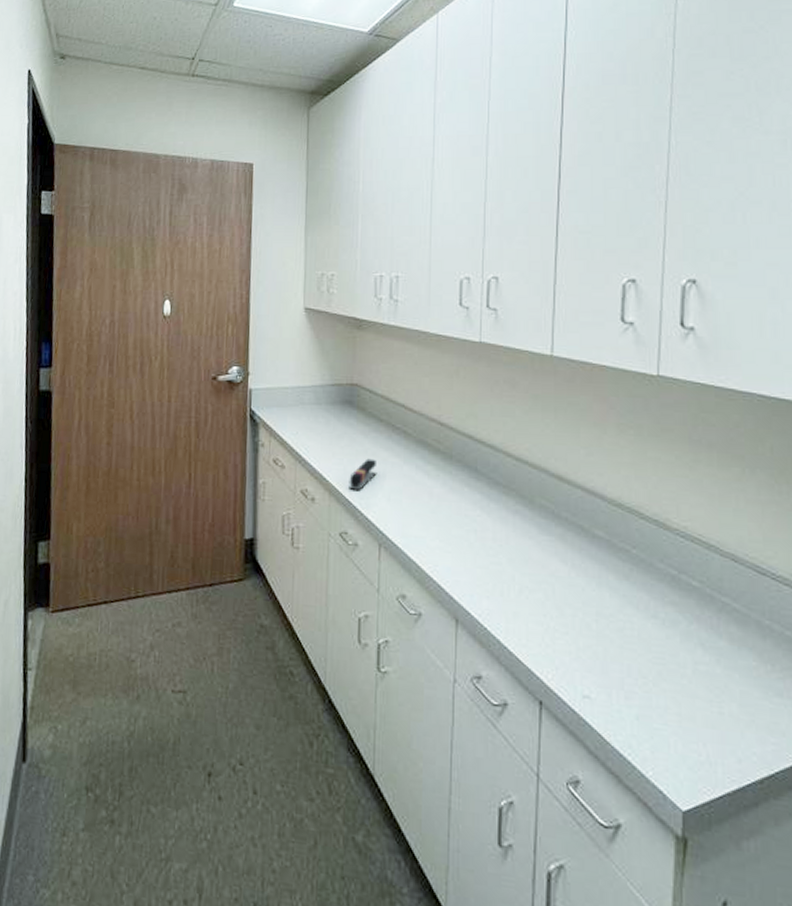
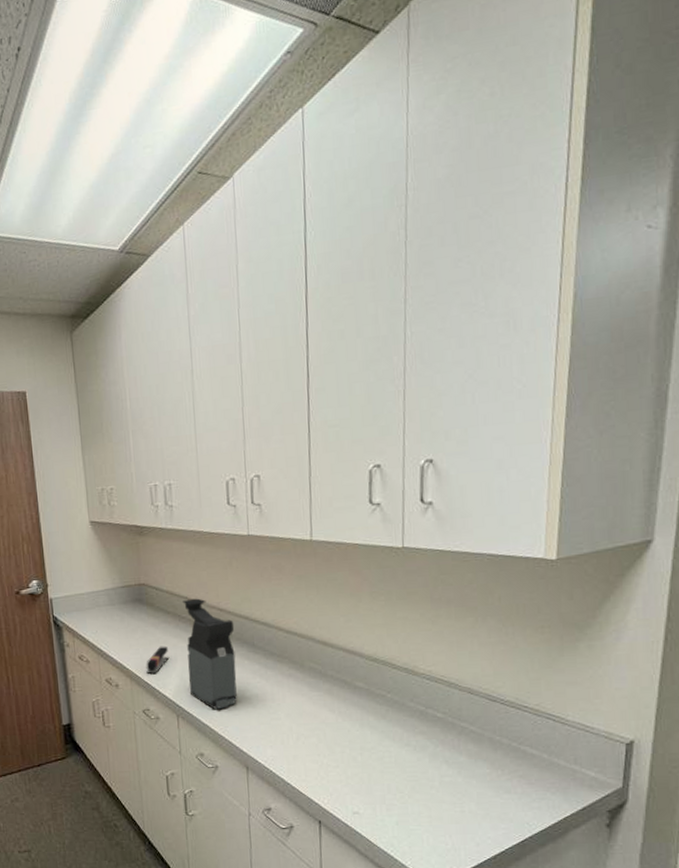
coffee maker: none [396,407,456,543] -> present [182,598,237,709]

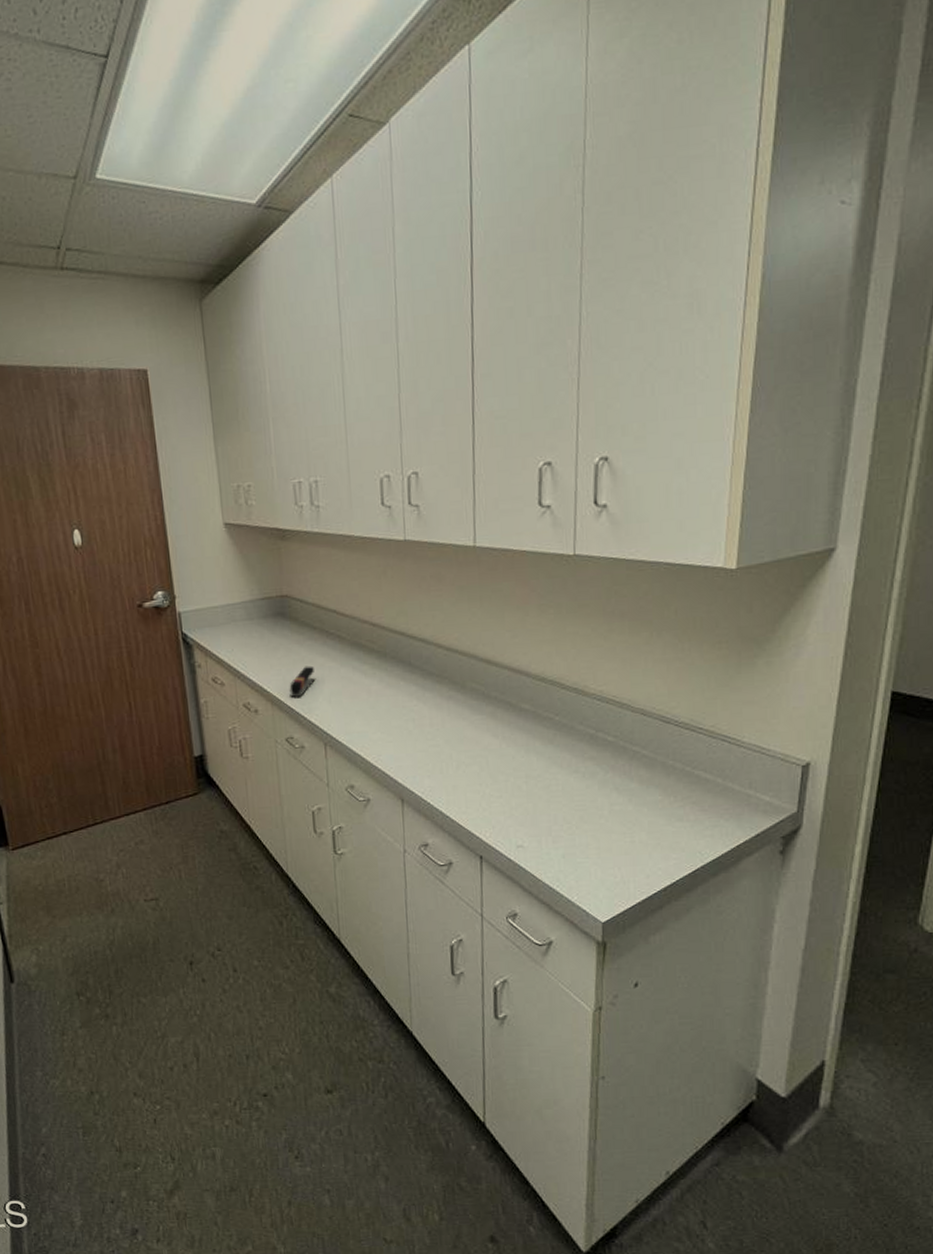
coffee maker: present [182,598,237,709] -> none [330,611,392,736]

